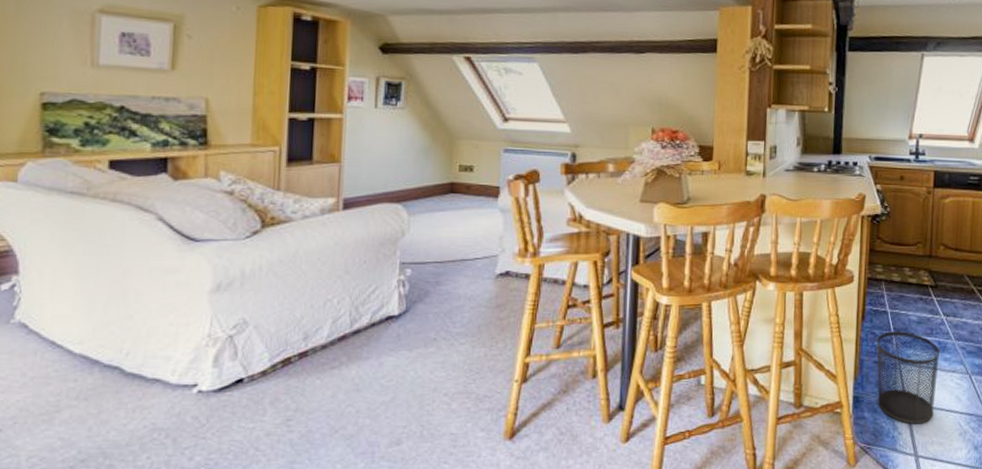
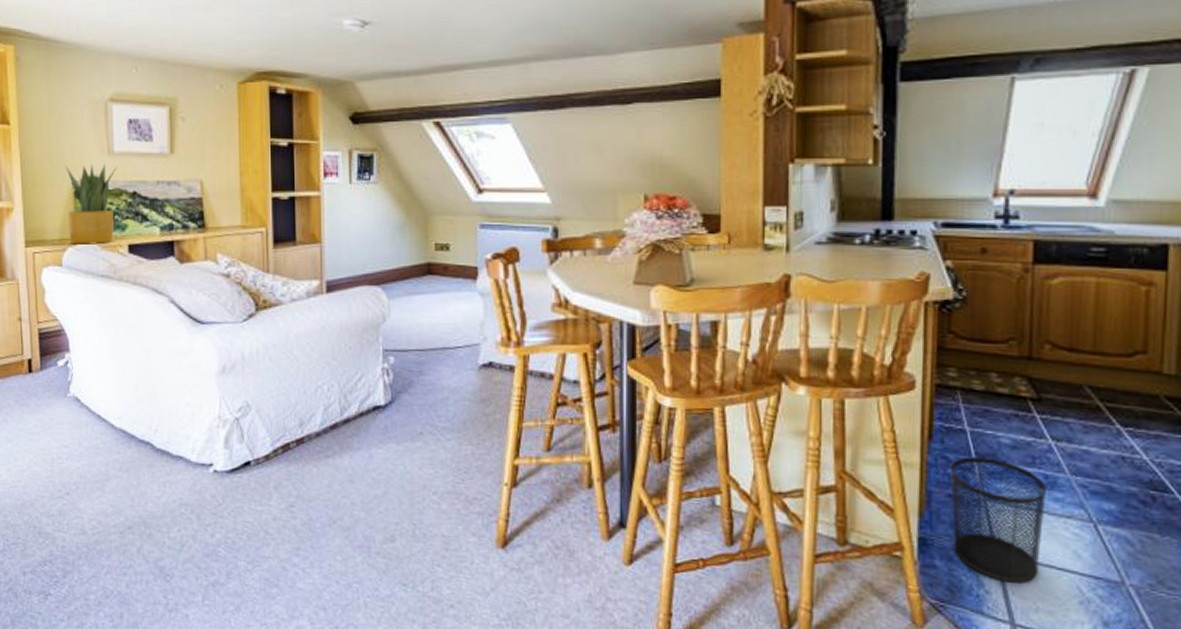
planter: none [30,76,102,160] -> present [65,164,117,245]

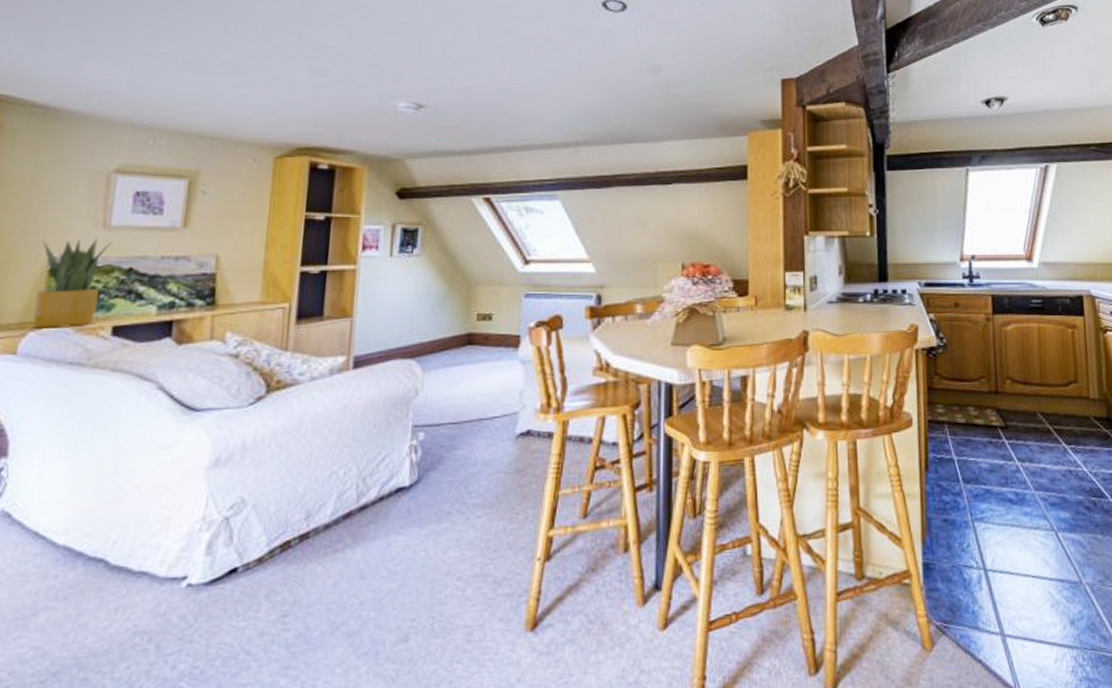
waste bin: present [950,456,1048,583] -> none [943,482,1019,596]

